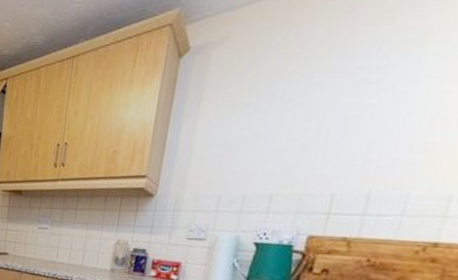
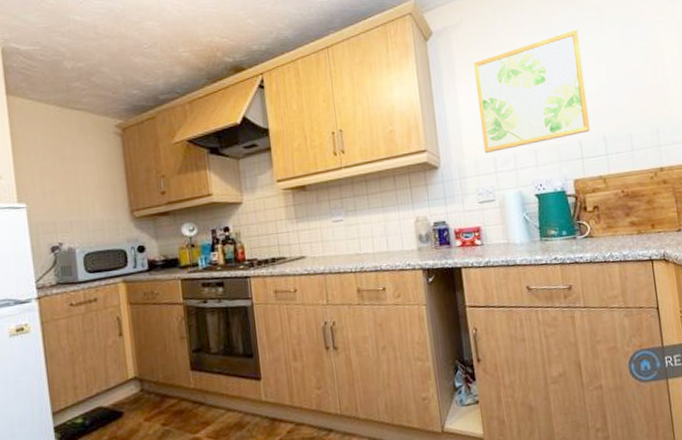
wall art: none [209,56,383,190] -> present [473,29,591,154]

